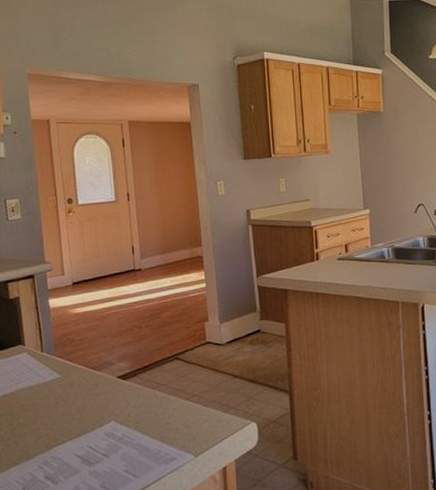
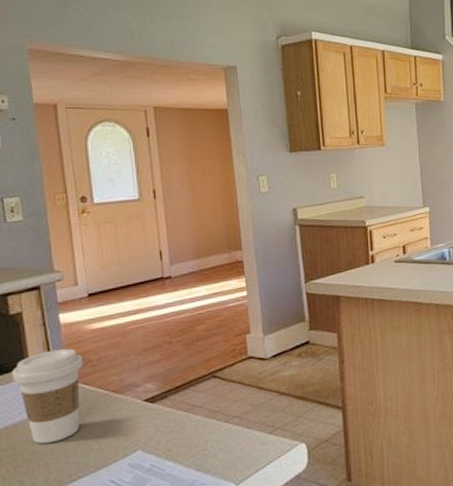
coffee cup: none [10,329,67,411] -> present [12,348,83,444]

